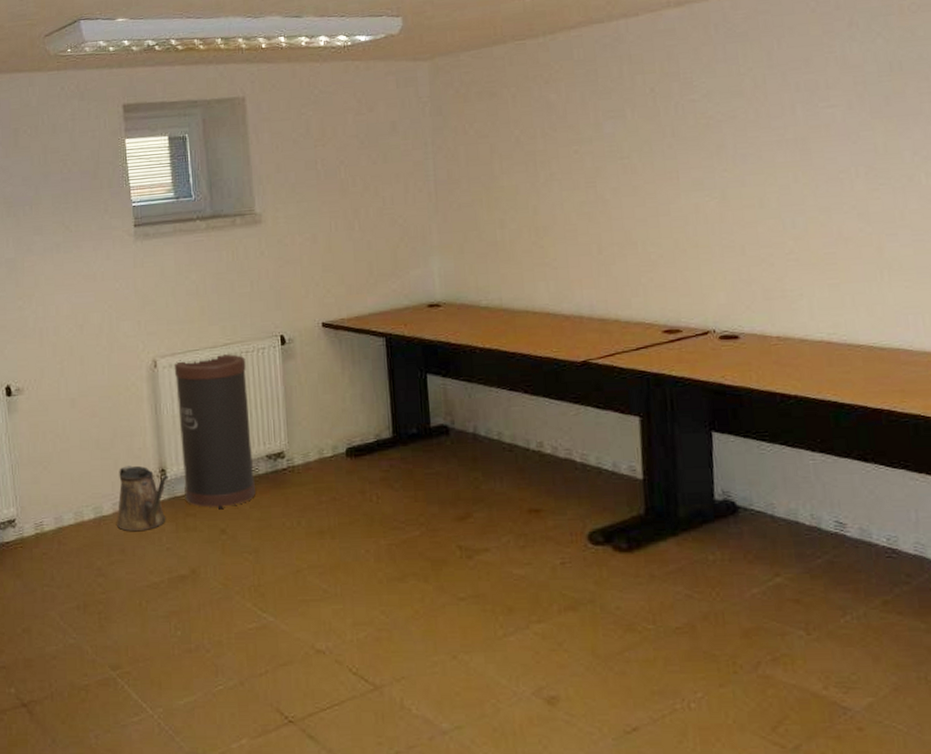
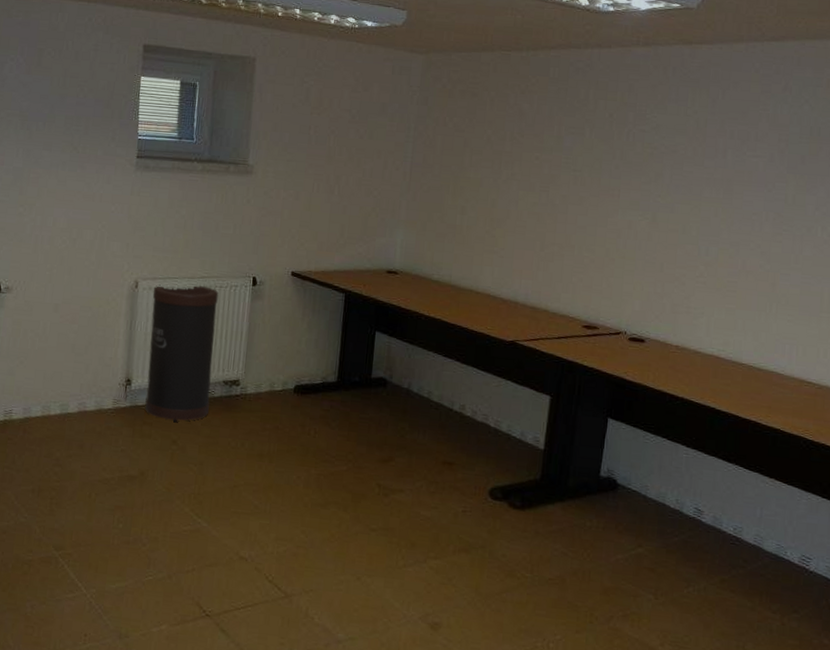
watering can: present [117,465,168,531] -> none [79,371,133,432]

